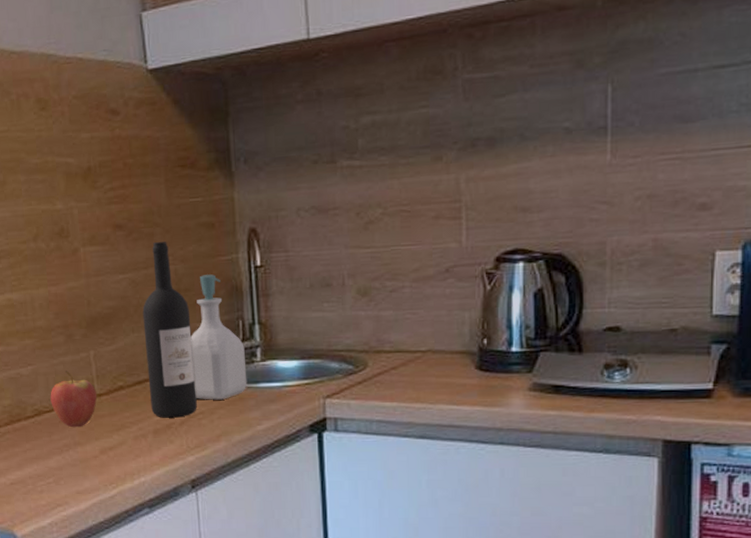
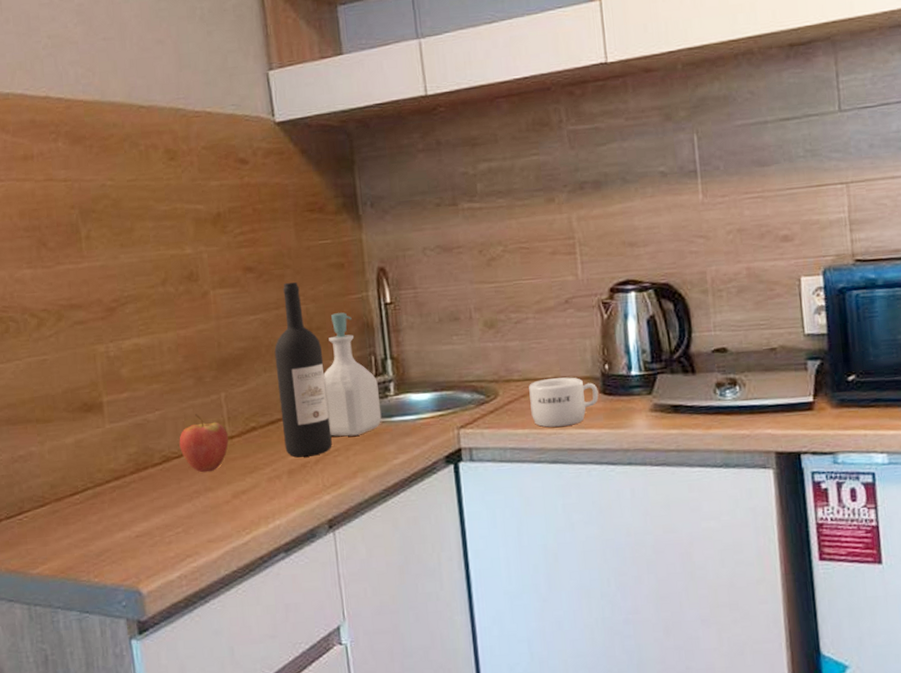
mug: none [400,350,474,402] -> present [529,377,599,428]

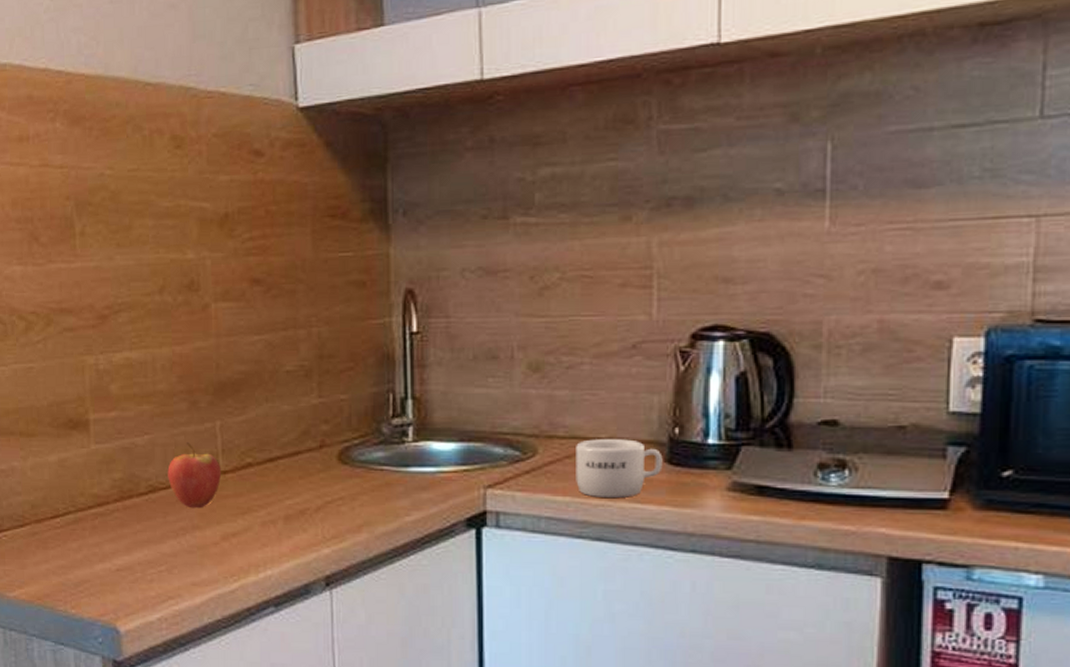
wine bottle: present [274,282,332,458] -> none [279,300,336,503]
soap bottle: present [323,312,382,437] -> none [332,340,396,484]

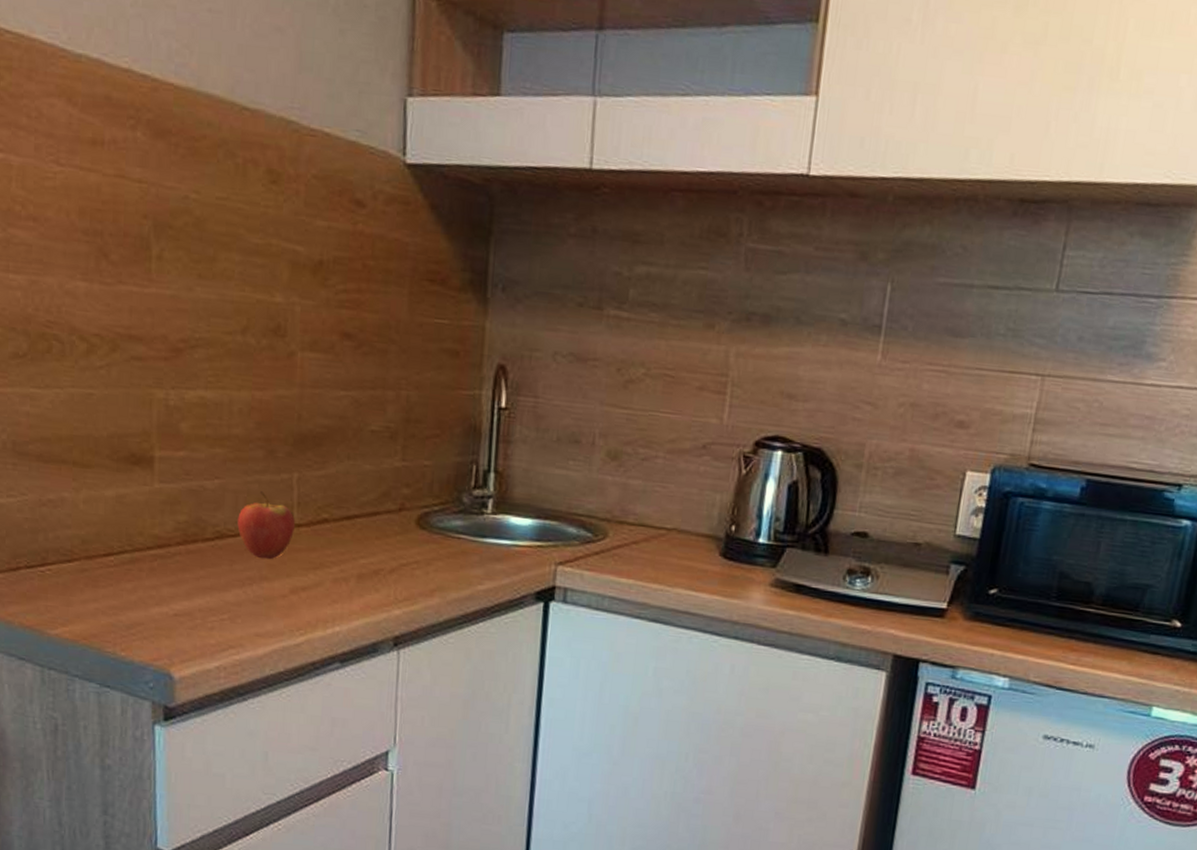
mug: present [576,439,663,499] -> none [640,528,719,585]

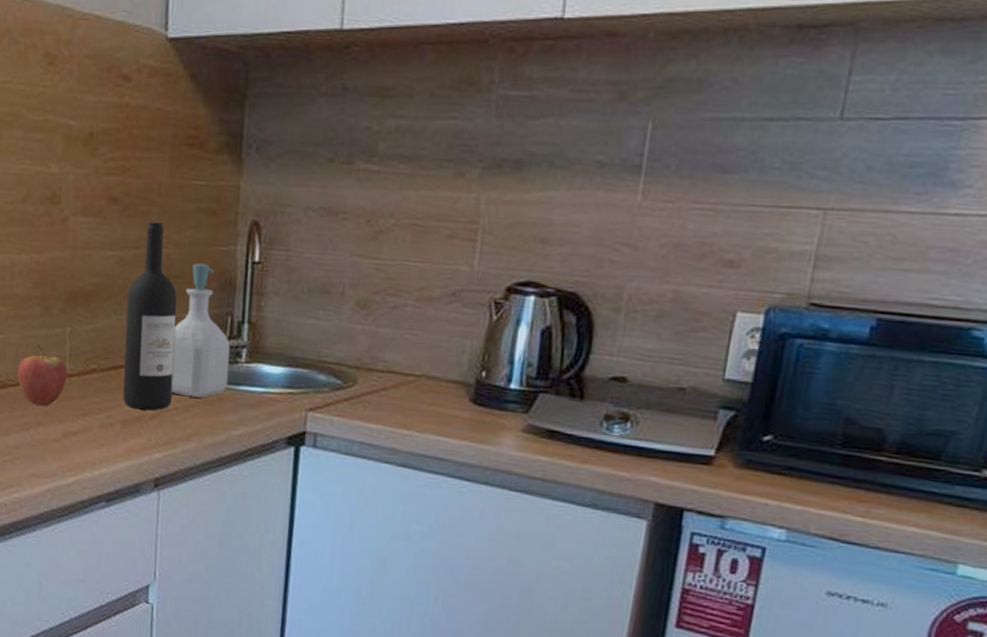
wine bottle: none [358,361,418,564] -> present [123,222,177,411]
soap bottle: none [411,407,475,551] -> present [171,263,230,398]

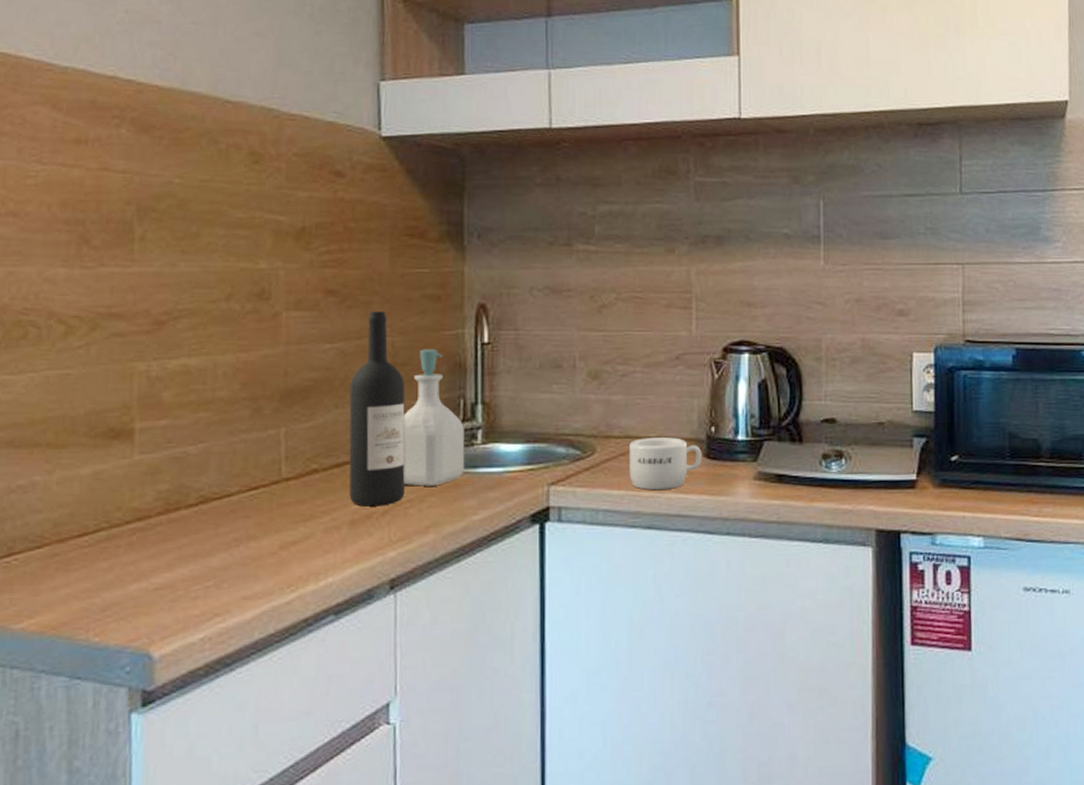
fruit: present [17,345,68,407] -> none [222,450,284,518]
mug: none [389,375,469,431] -> present [629,437,702,491]

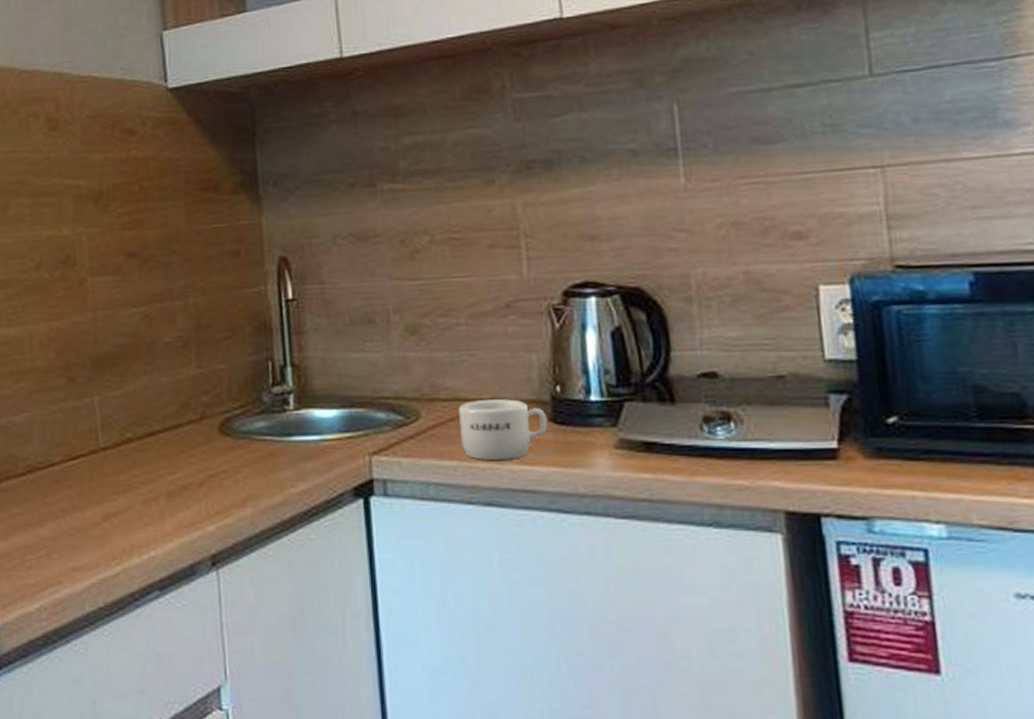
wine bottle: present [349,312,406,507] -> none [156,271,219,477]
soap bottle: present [403,349,465,486] -> none [212,308,279,456]

